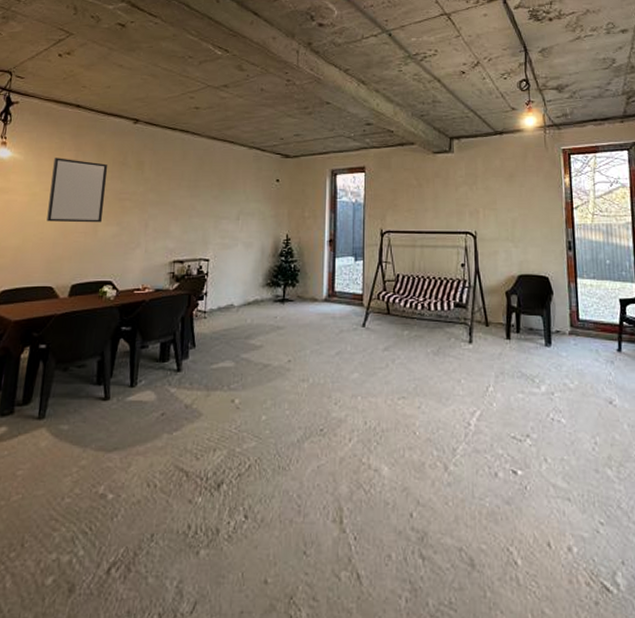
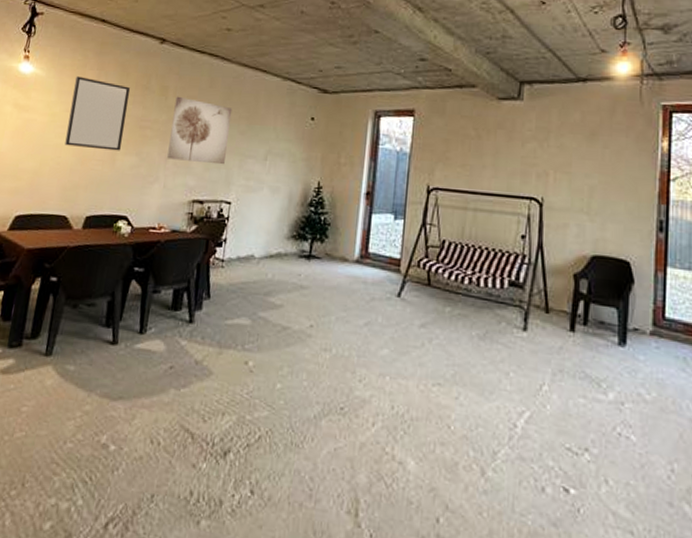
wall art: none [147,169,205,227] -> present [167,96,233,165]

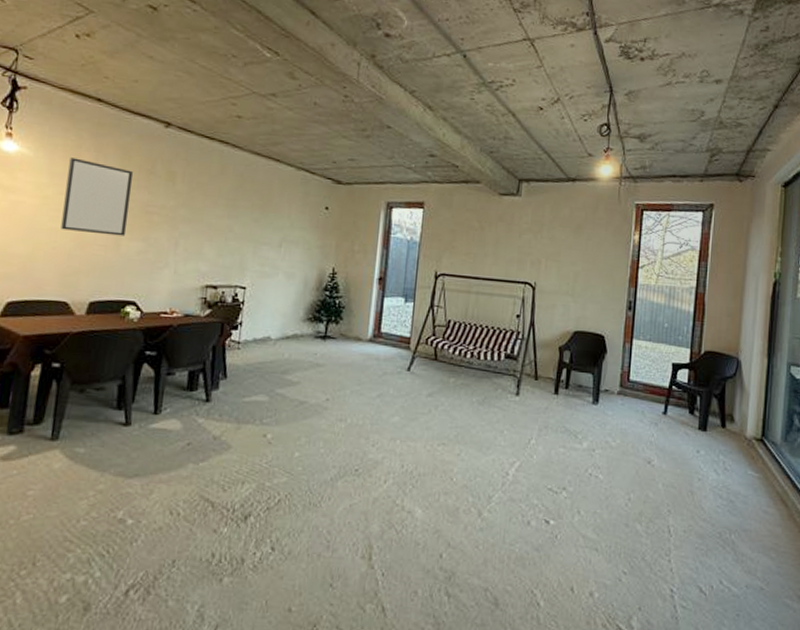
wall art: present [167,96,233,165] -> none [177,182,245,251]

